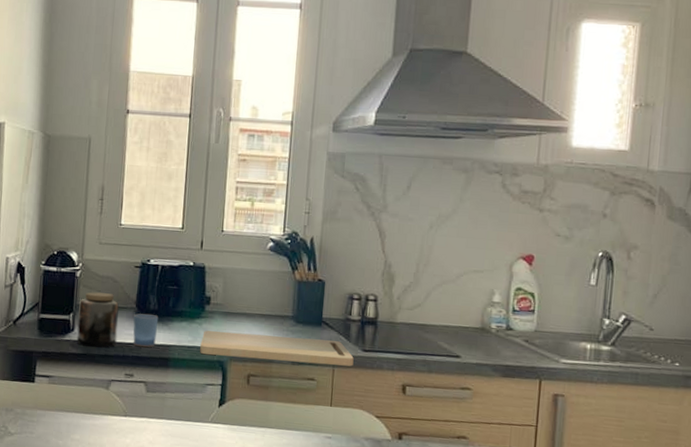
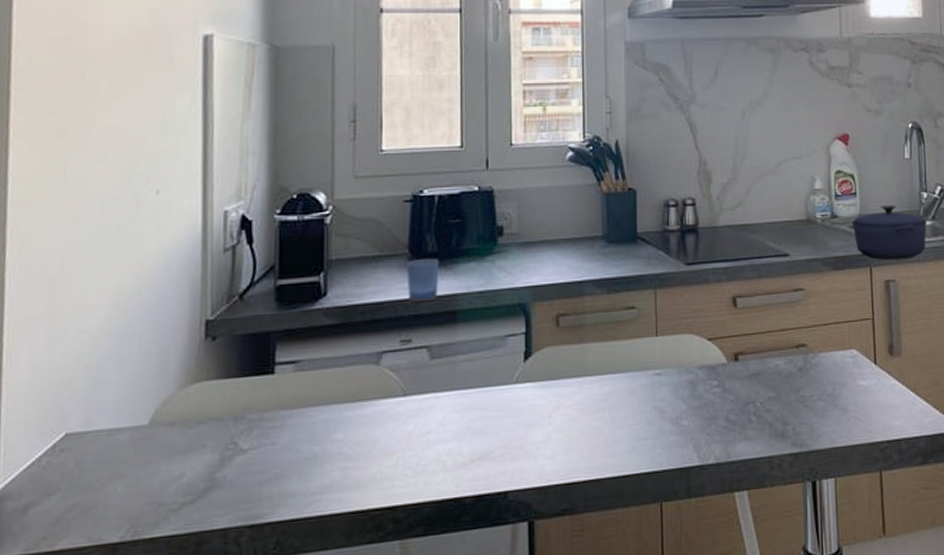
jar: present [76,292,119,347] -> none [331,240,387,313]
cutting board: present [200,330,354,366] -> none [495,257,677,299]
cooking pot: none [526,325,605,379] -> present [851,204,927,261]

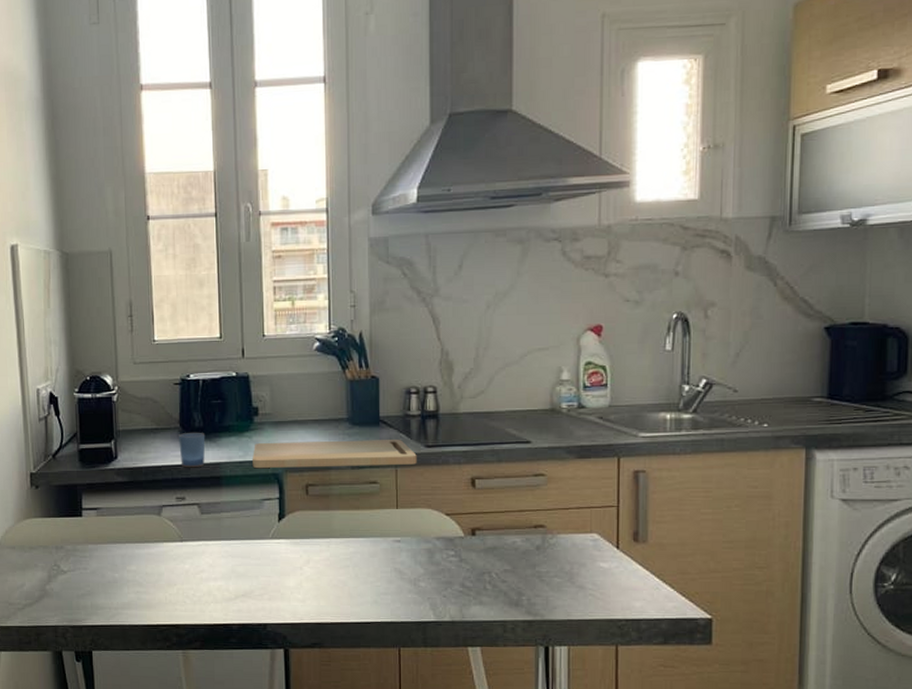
cutting board: none [495,257,677,299] -> present [252,439,417,469]
cooking pot: present [851,204,927,261] -> none [600,396,686,452]

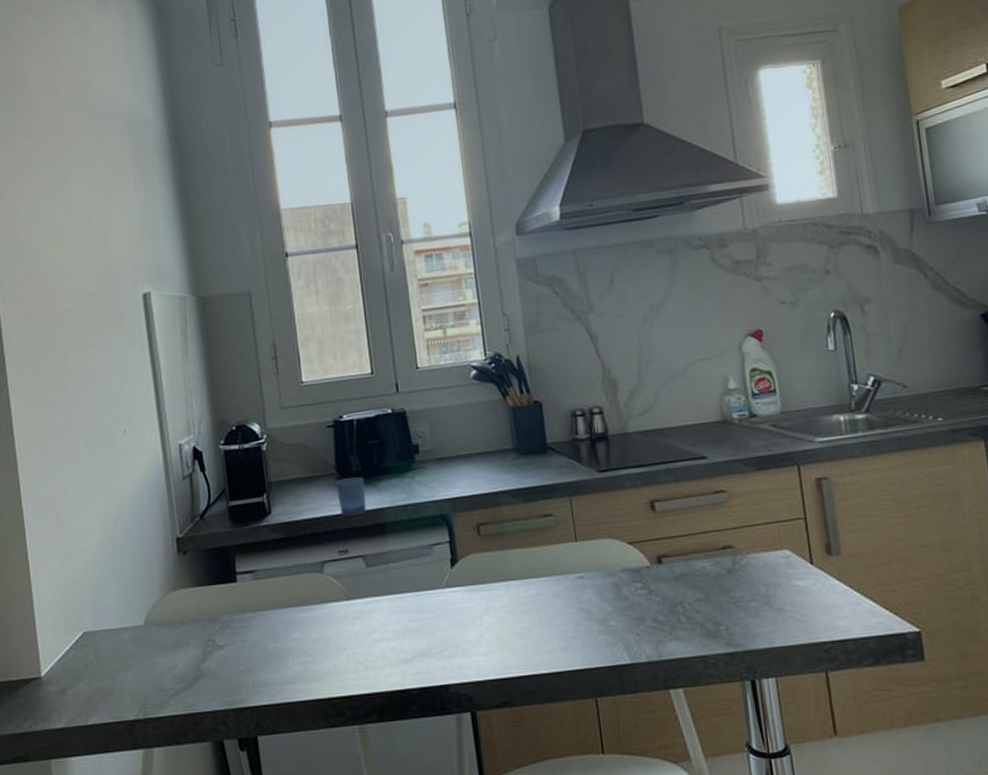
cutting board: present [252,439,417,469] -> none [417,466,591,512]

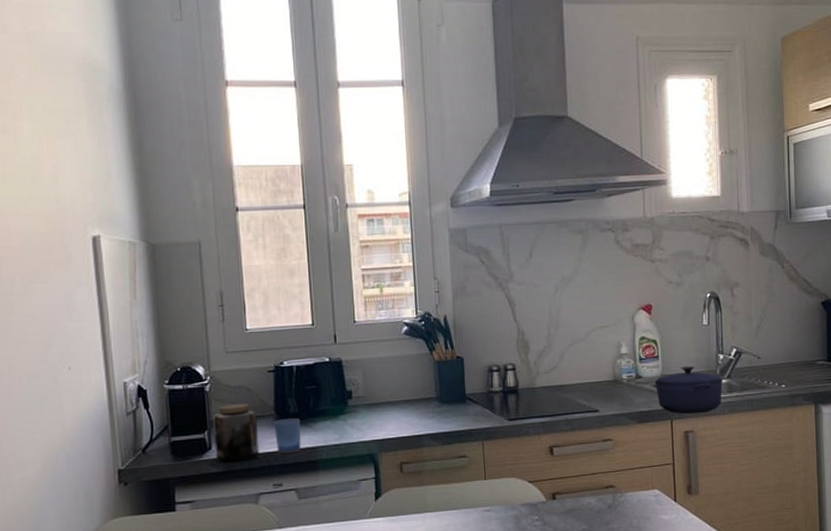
jar: none [271,462,323,528] -> present [213,403,260,463]
cooking pot: none [773,399,861,459] -> present [654,365,723,415]

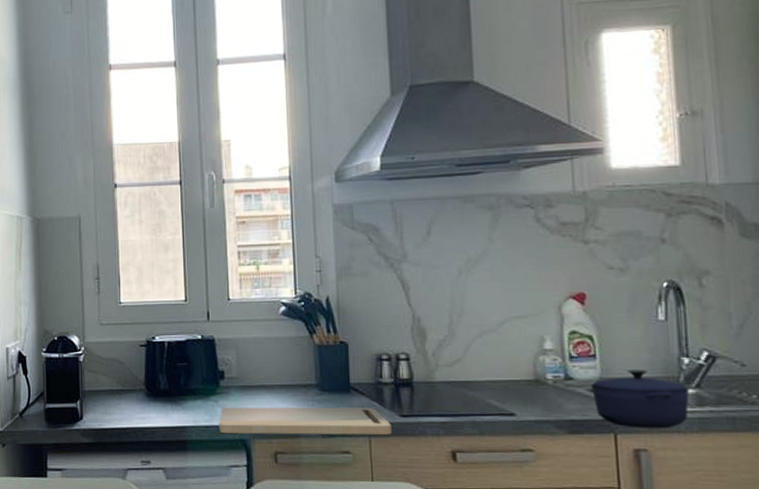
jar: present [213,403,260,463] -> none [86,376,129,434]
mug: present [274,418,301,454] -> none [144,395,171,431]
cutting board: none [348,414,501,451] -> present [219,407,392,435]

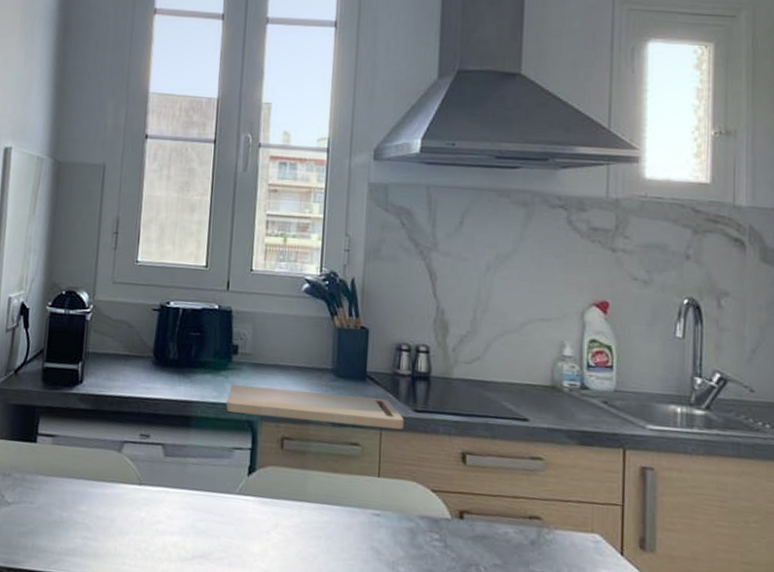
cooking pot: present [590,368,689,429] -> none [605,384,699,449]

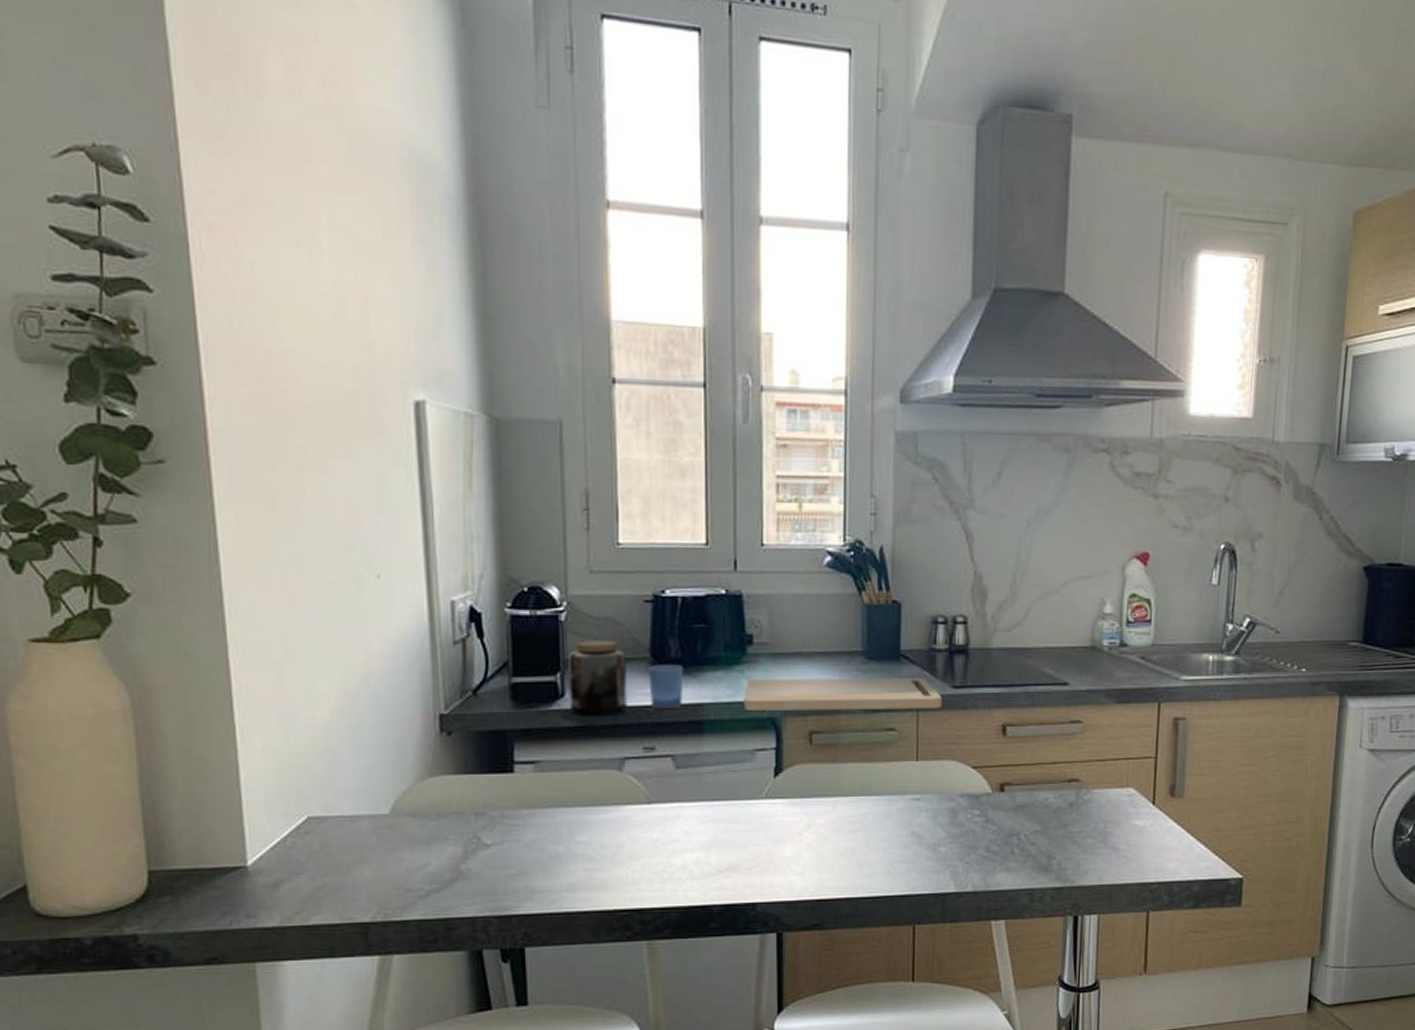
jar: none [85,338,134,402] -> present [569,640,628,716]
mug: none [149,363,179,404] -> present [649,665,684,710]

